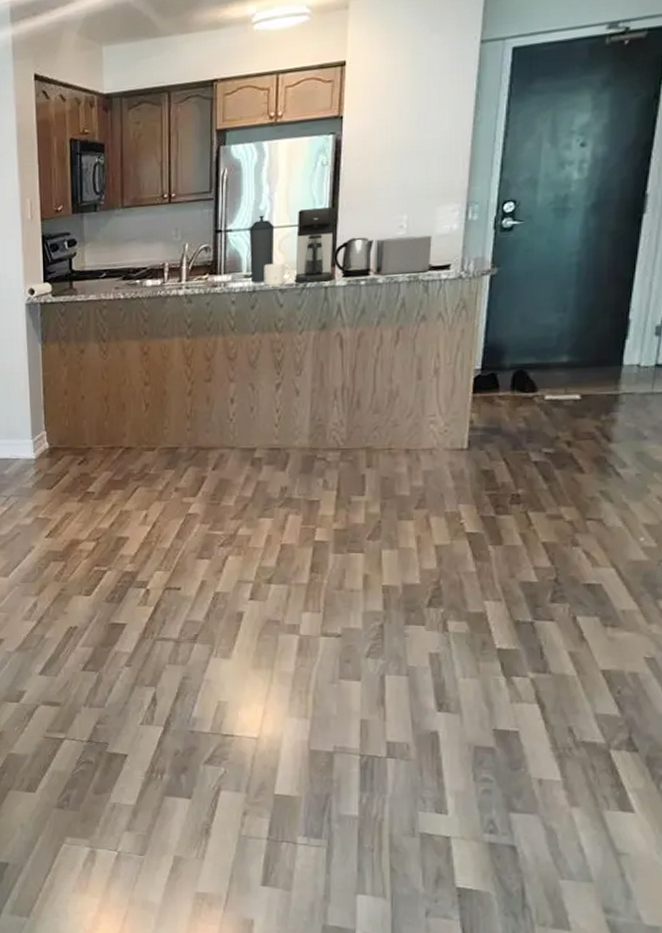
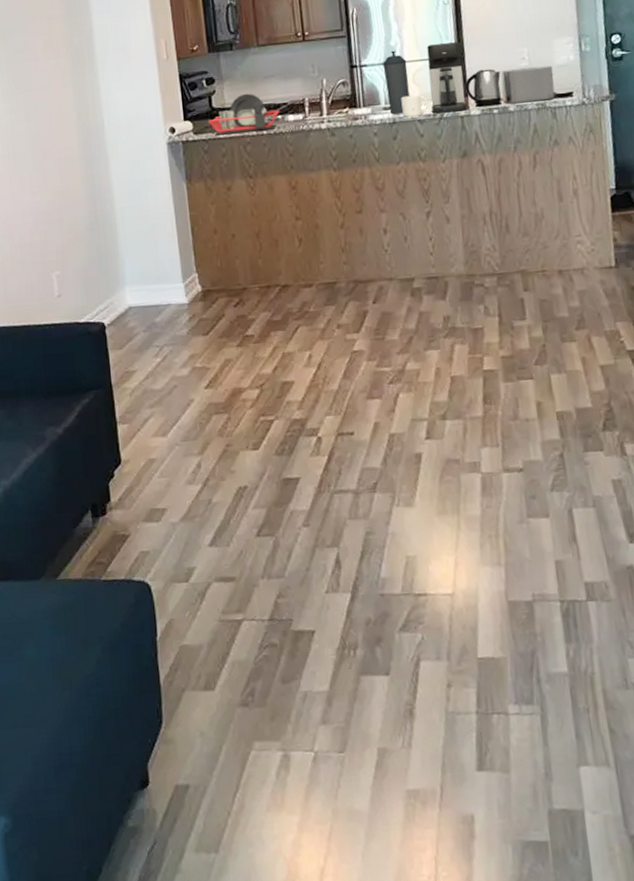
dish rack: none [67,256,139,298] -> present [208,93,280,136]

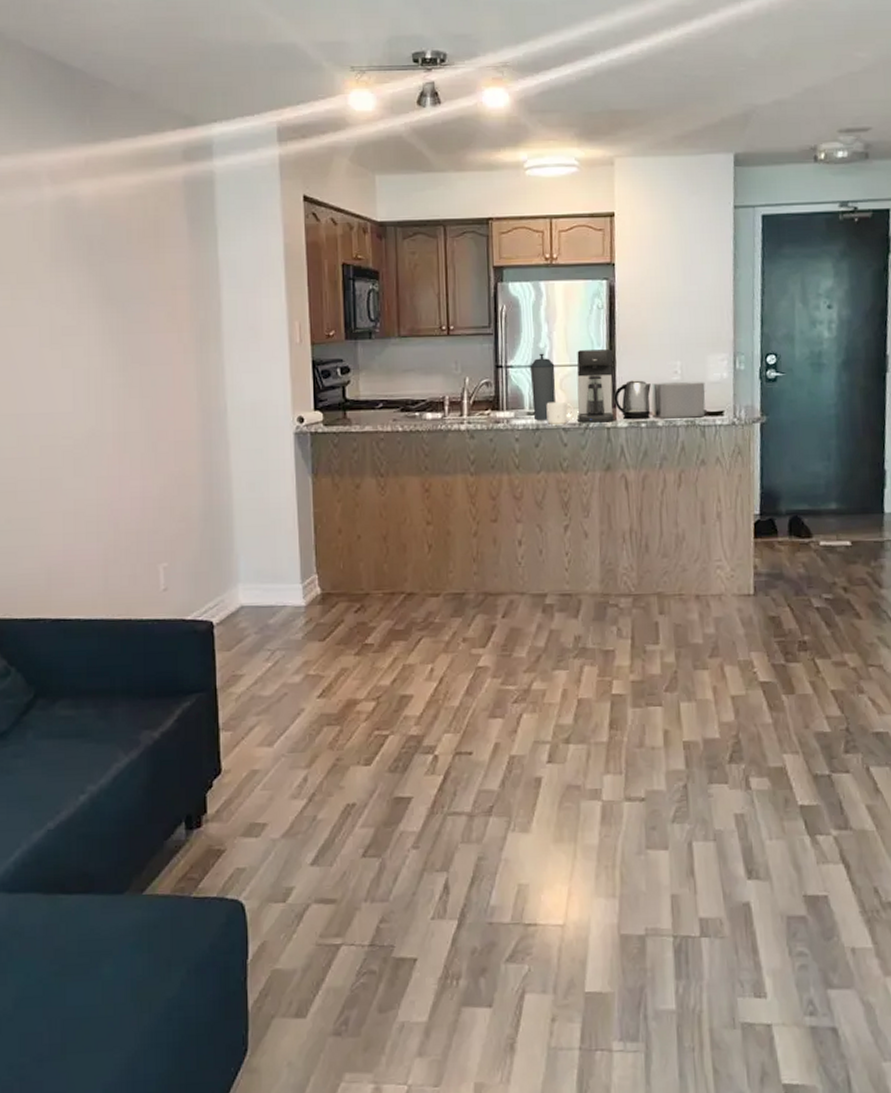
dish rack: present [208,93,280,136] -> none [340,386,418,429]

